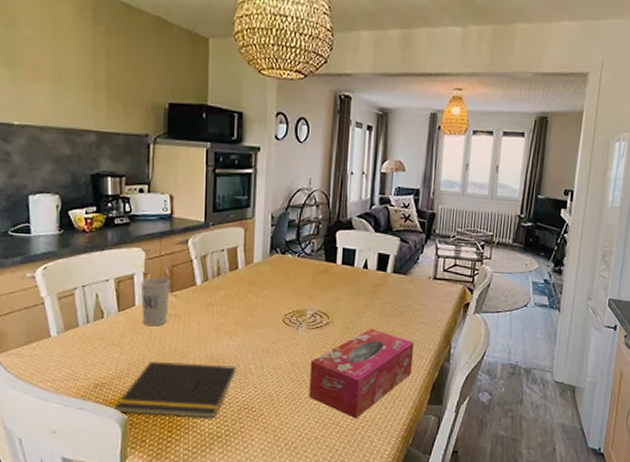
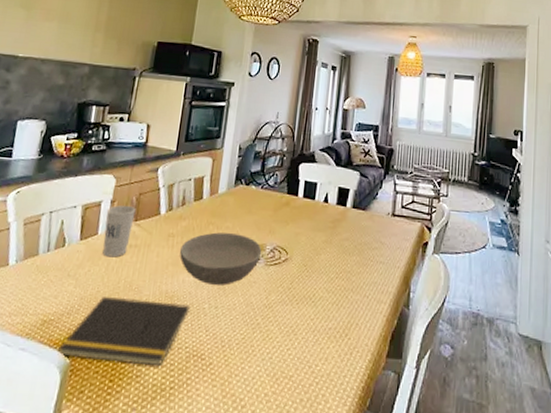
bowl: none [221,300,303,348] -> present [179,232,262,286]
tissue box: present [309,328,414,419] -> none [262,266,372,373]

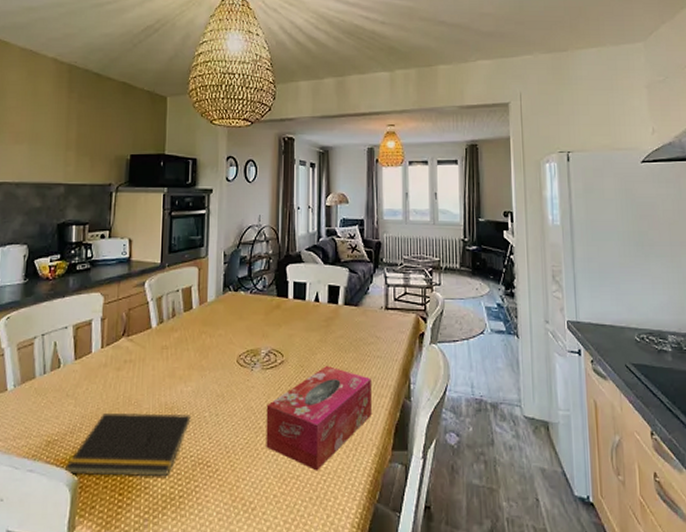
cup: present [102,205,136,258] -> none [97,321,127,374]
bowl: present [179,232,262,286] -> none [175,341,257,393]
tissue box: none [262,266,372,373] -> present [266,365,372,471]

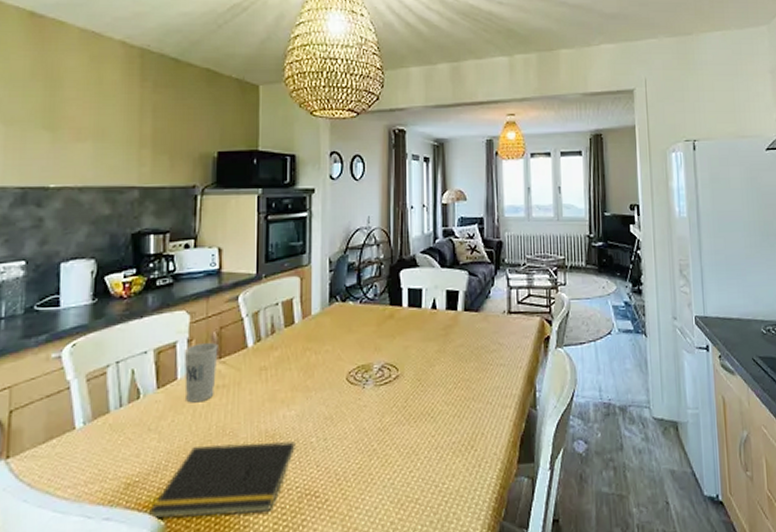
cup: none [97,321,127,374] -> present [184,342,218,403]
tissue box: present [266,365,372,471] -> none [381,377,495,493]

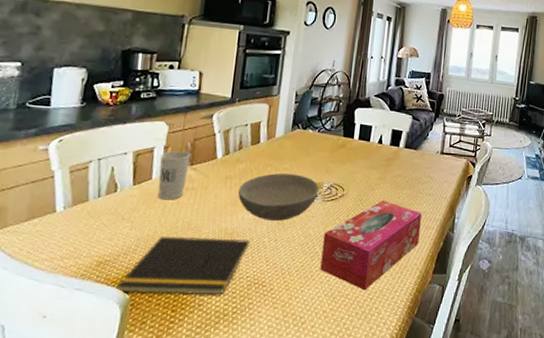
bowl: none [276,356,369,416] -> present [238,173,320,221]
tissue box: none [381,377,495,493] -> present [320,199,422,291]

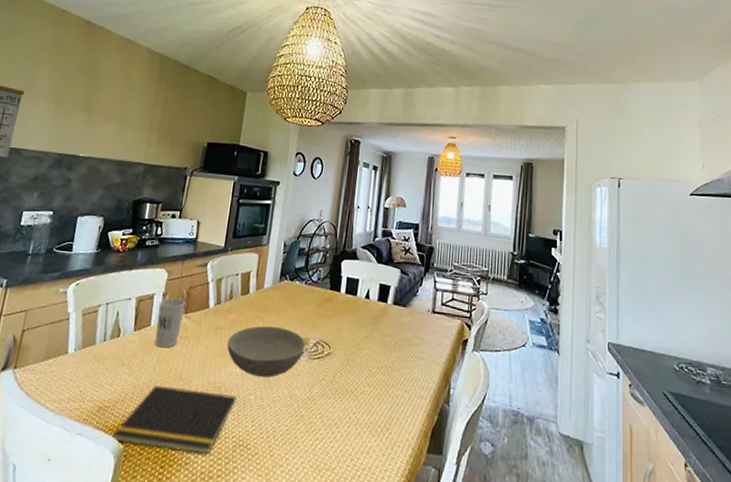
tissue box: present [320,199,422,291] -> none [305,361,413,466]

